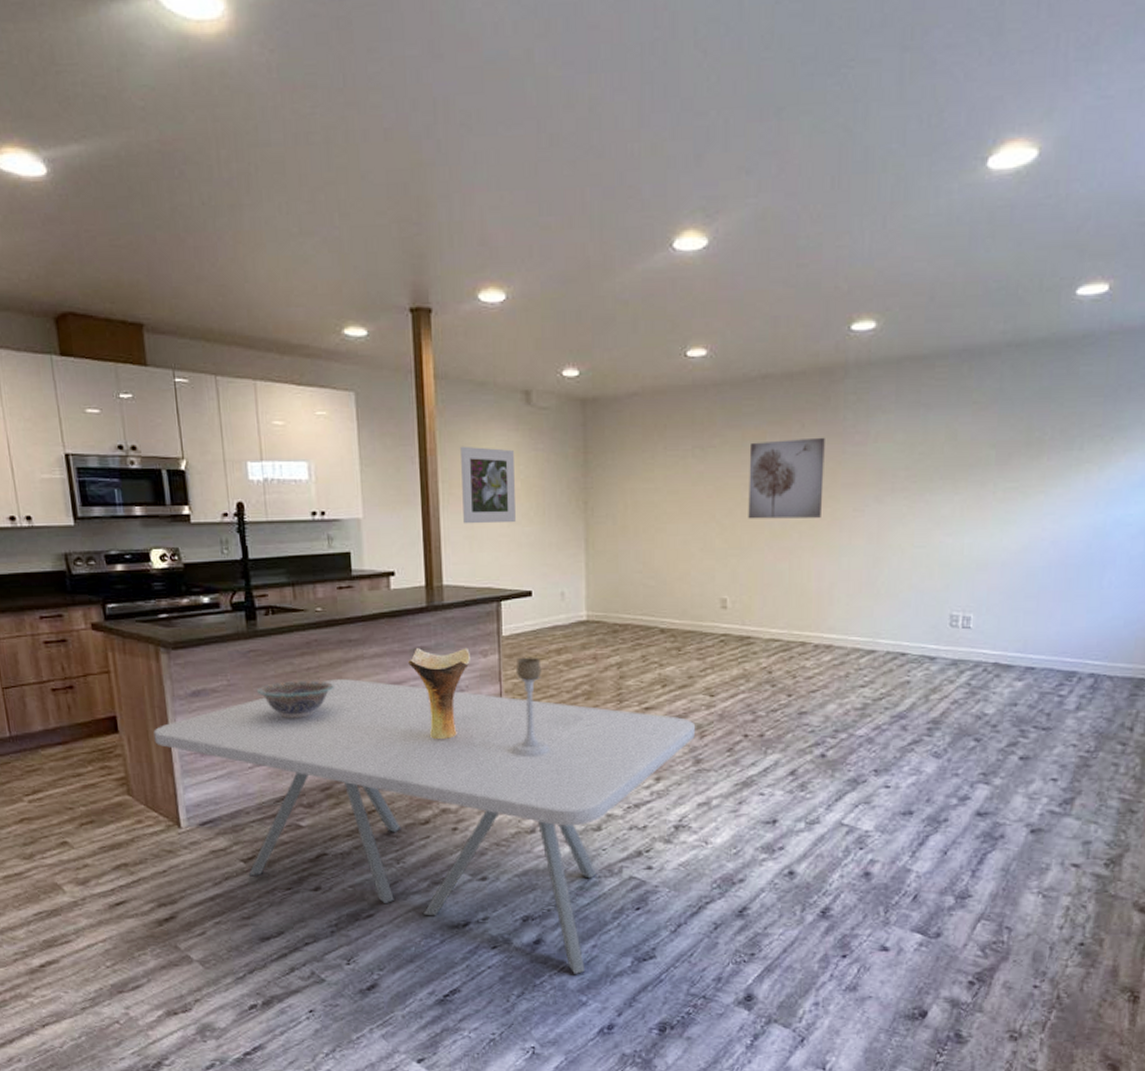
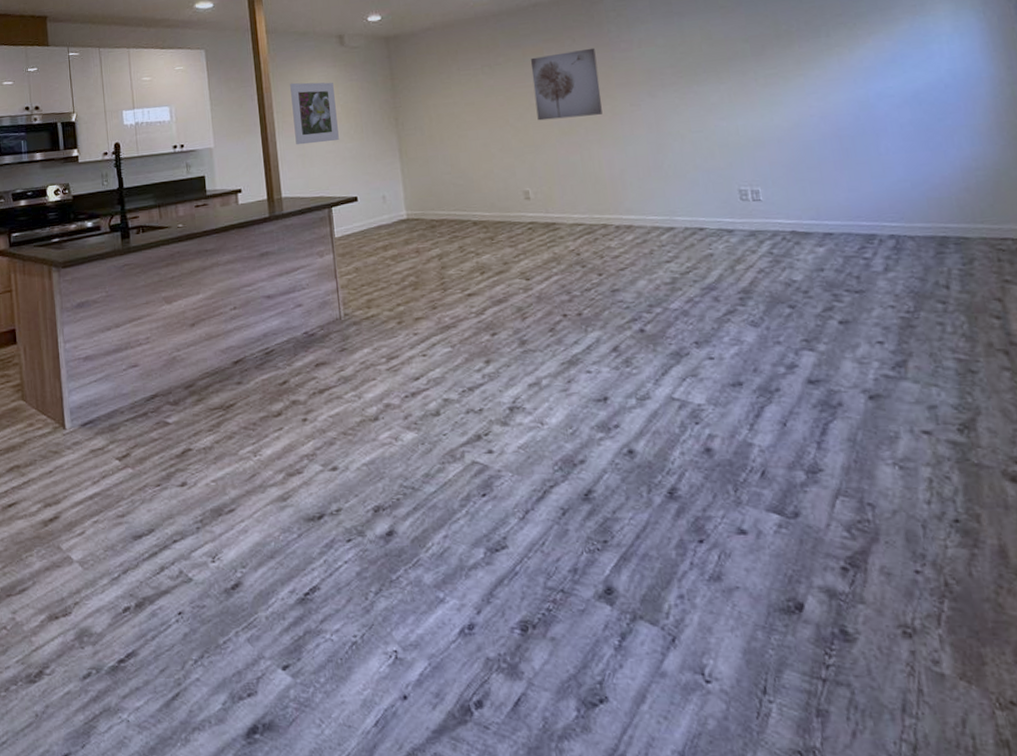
dining table: present [153,679,696,974] -> none [45,284,518,568]
decorative bowl: present [256,681,334,718] -> none [129,287,195,323]
vase: present [408,647,472,740] -> none [256,250,310,336]
candle holder: present [511,657,551,756] -> none [348,254,386,347]

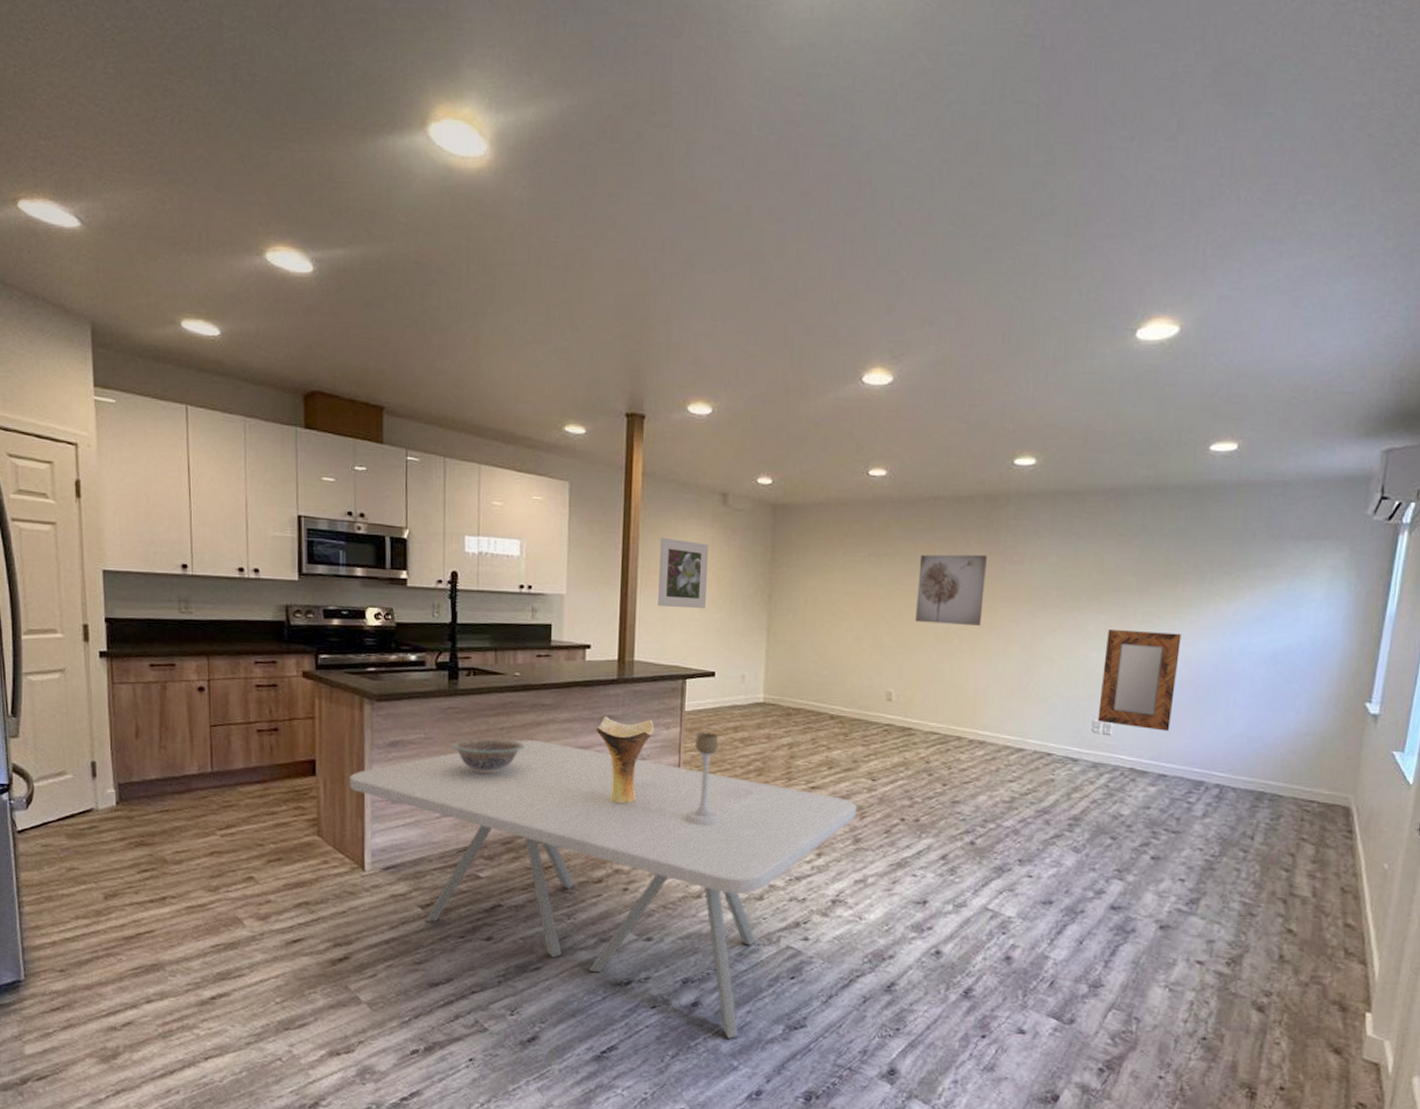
dining table: none [45,284,518,568] -> present [349,740,857,1039]
decorative bowl: none [129,287,195,323] -> present [451,738,525,774]
vase: none [256,250,310,336] -> present [596,717,655,804]
candle holder: none [348,254,386,347] -> present [684,732,722,826]
home mirror: none [732,89,823,190] -> present [1097,630,1181,732]

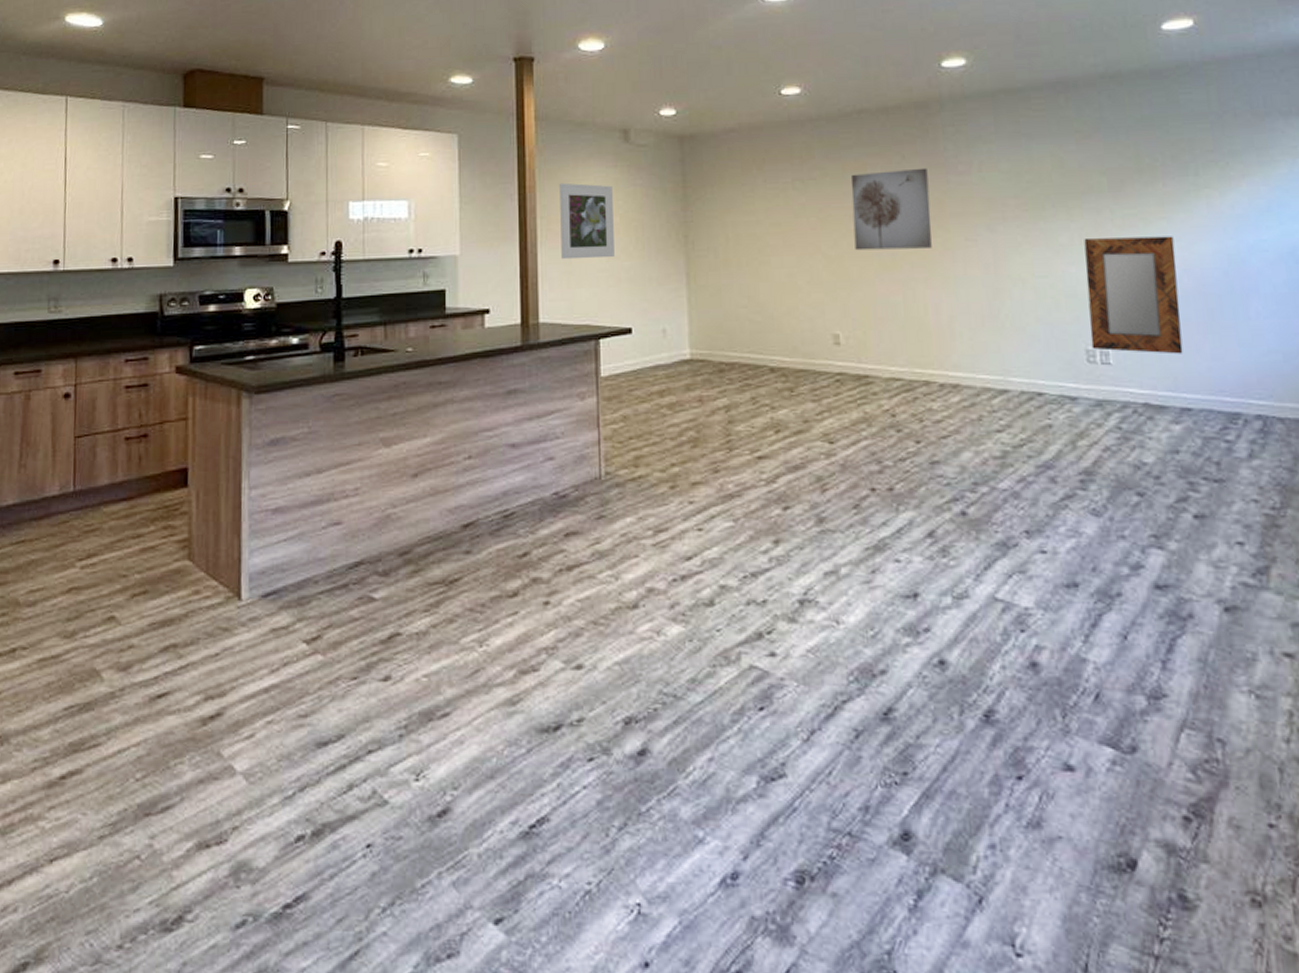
dining table: present [349,740,857,1039] -> none [225,425,816,798]
decorative bowl: present [451,738,525,774] -> none [338,427,421,469]
vase: present [596,717,655,804] -> none [500,390,568,495]
candle holder: present [684,732,722,826] -> none [610,399,654,514]

